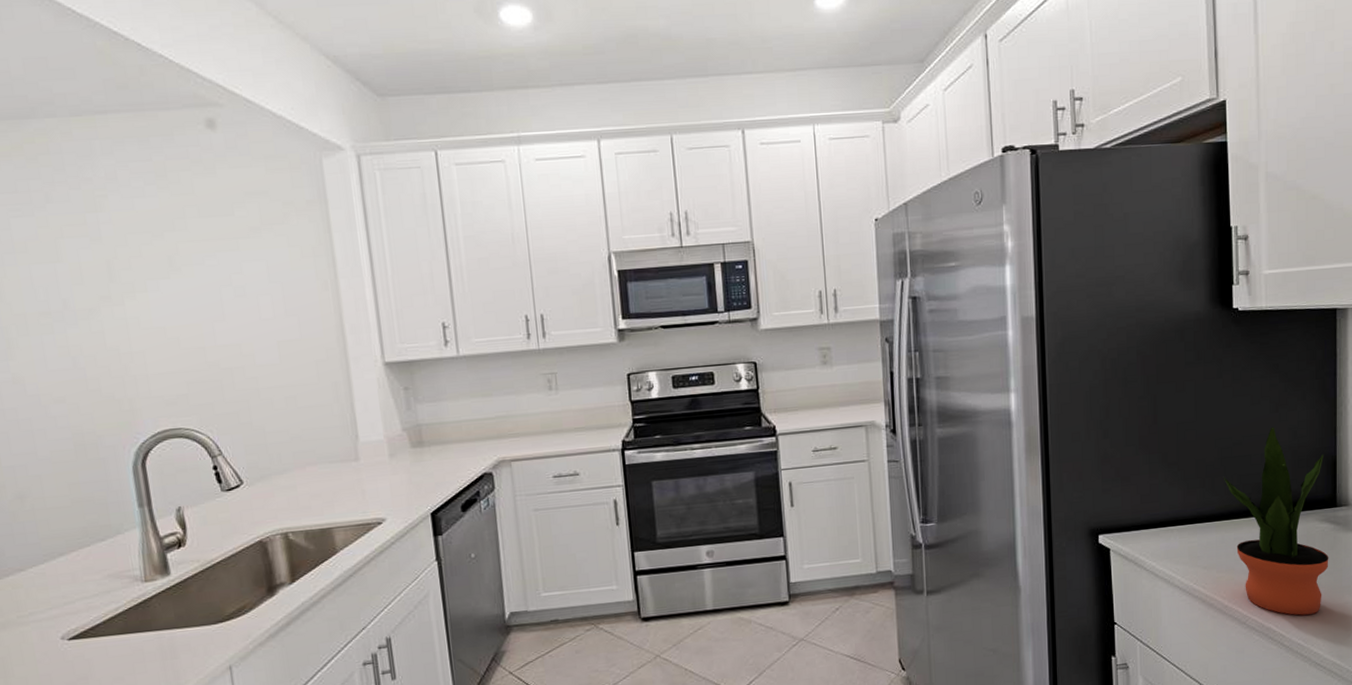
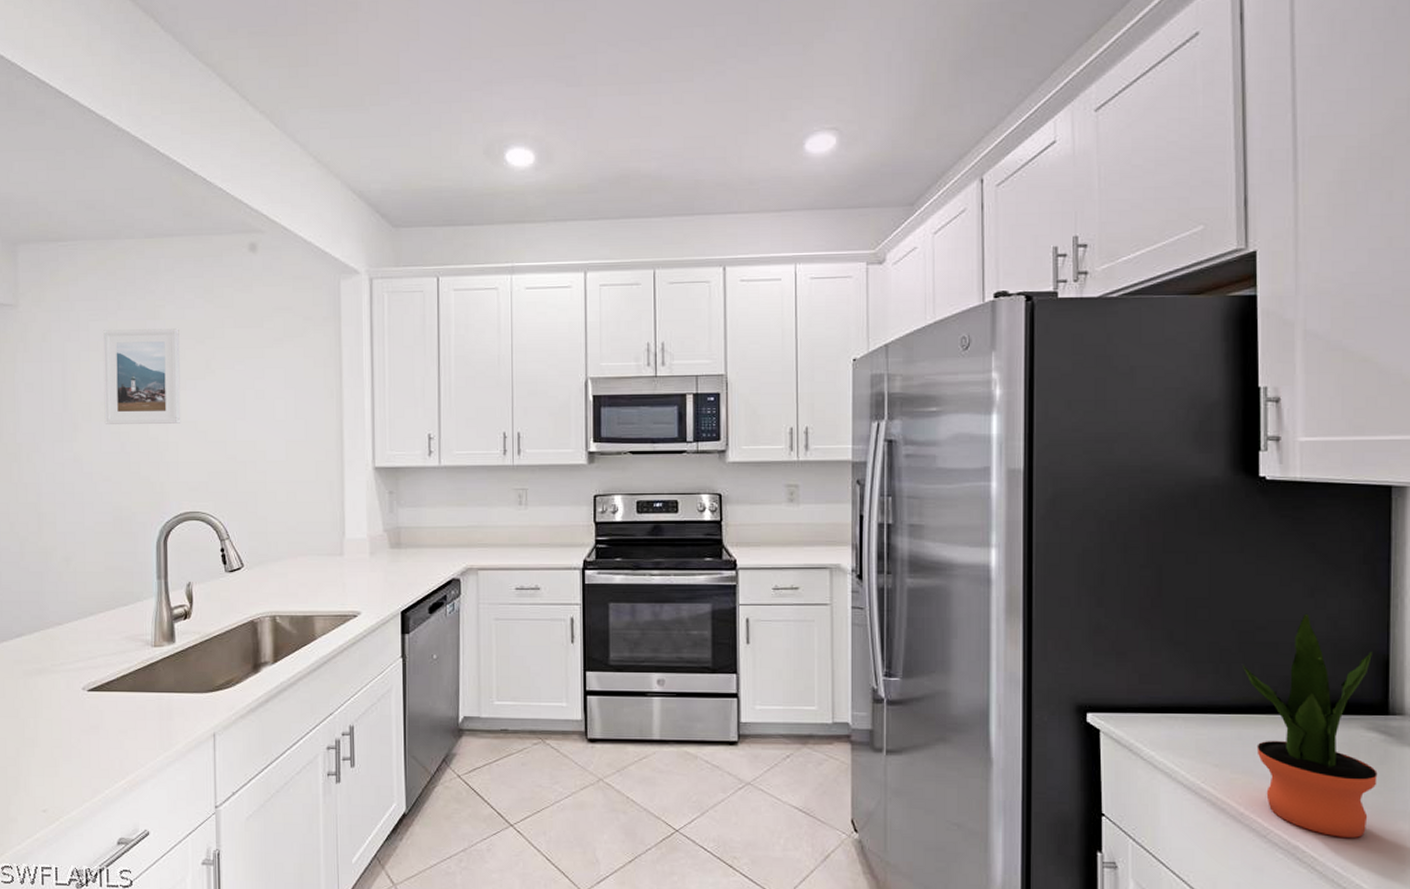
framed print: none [30,221,146,338] -> present [103,328,181,424]

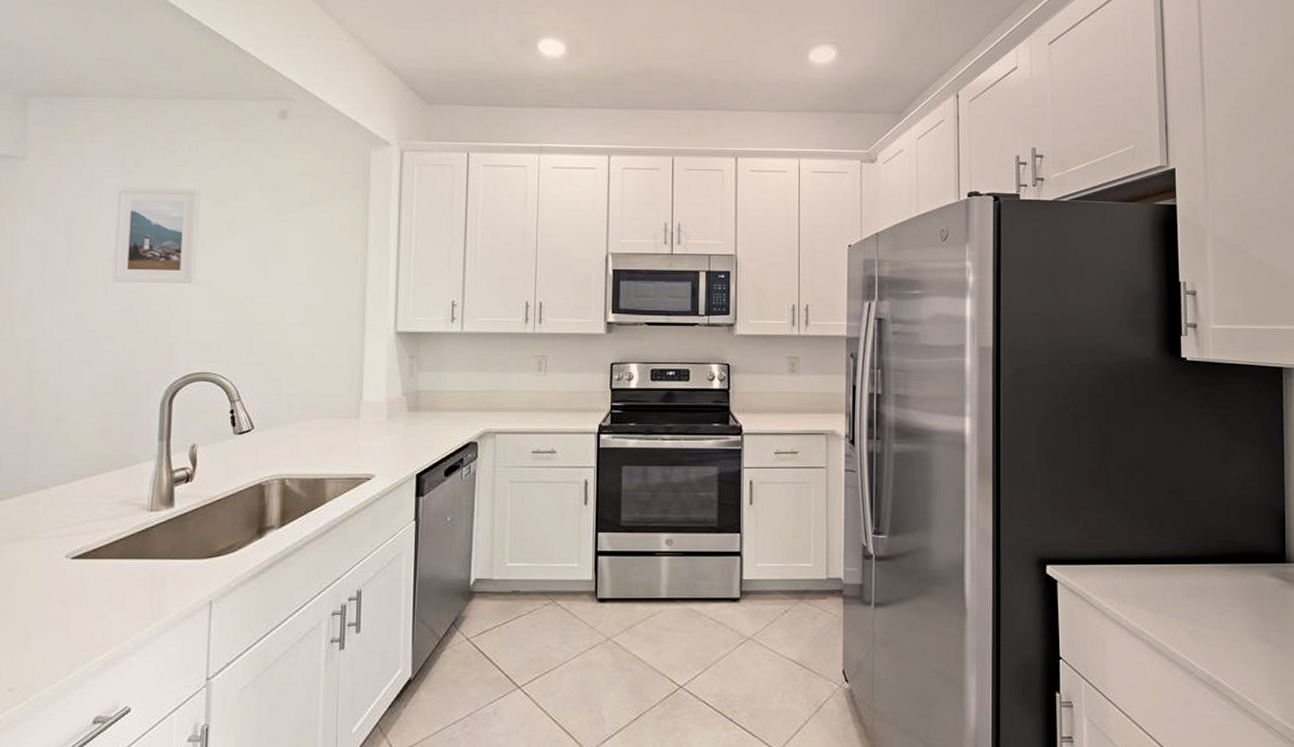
potted plant: present [1243,613,1378,838] -> none [1172,475,1279,672]

